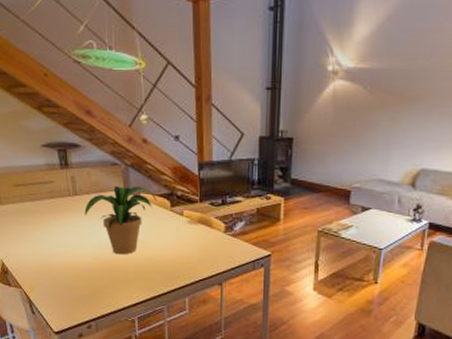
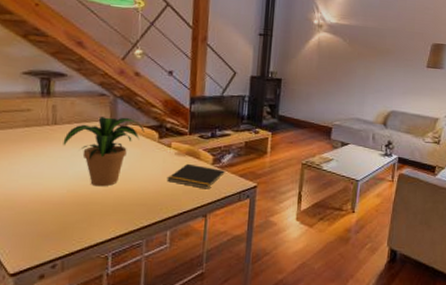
notepad: none [181,231,238,258] -> present [167,163,225,189]

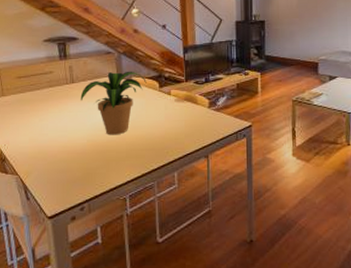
notepad: present [167,163,225,189] -> none [170,108,221,132]

